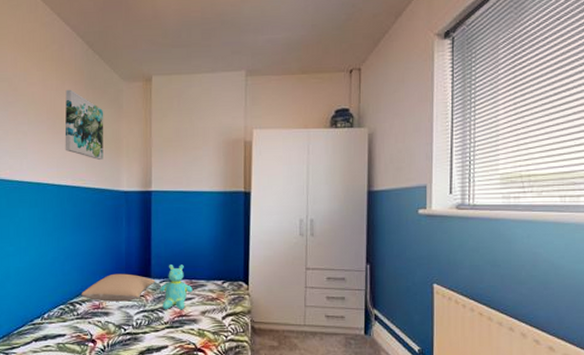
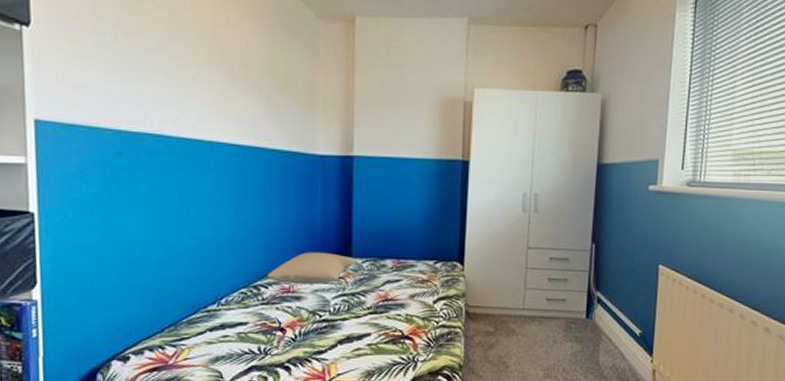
wall art: present [65,89,104,160] -> none [245,26,295,116]
teddy bear: present [160,265,193,310] -> none [362,242,401,294]

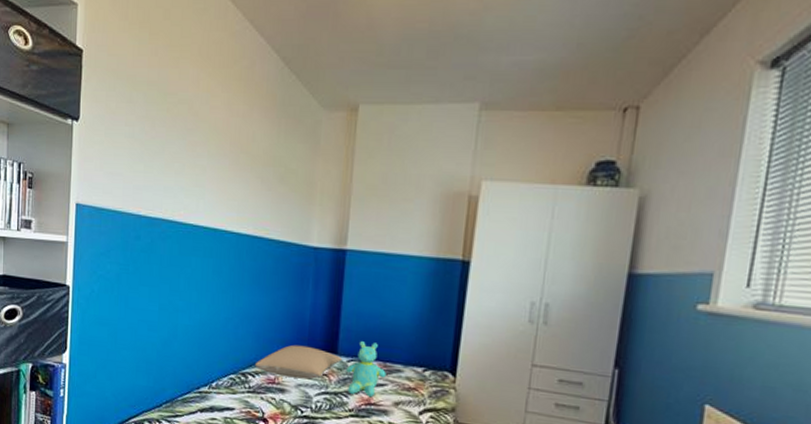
teddy bear: none [362,242,401,294] -> present [346,341,386,398]

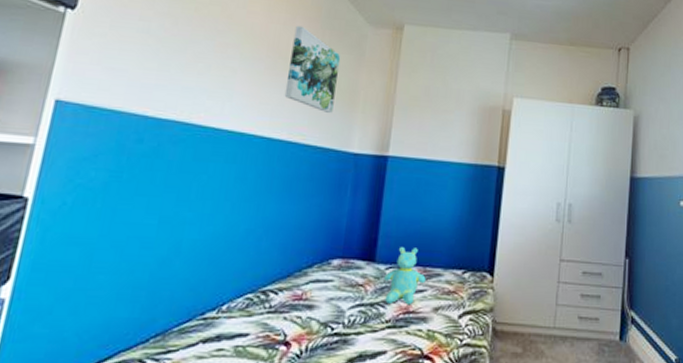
wall art: none [248,117,297,206] -> present [284,25,341,113]
pillow: present [254,344,343,380] -> none [278,255,381,292]

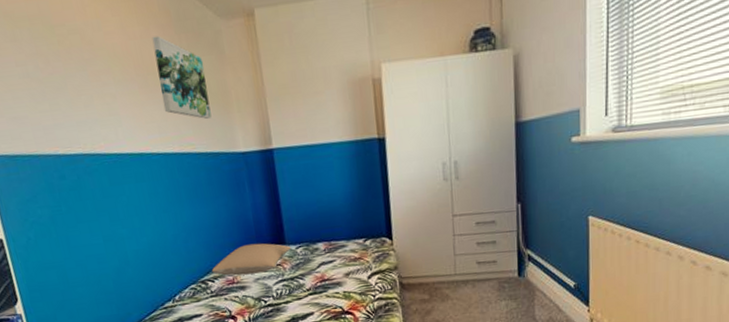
pillow: none [278,255,381,292] -> present [211,243,292,276]
teddy bear: present [384,247,426,305] -> none [296,226,333,276]

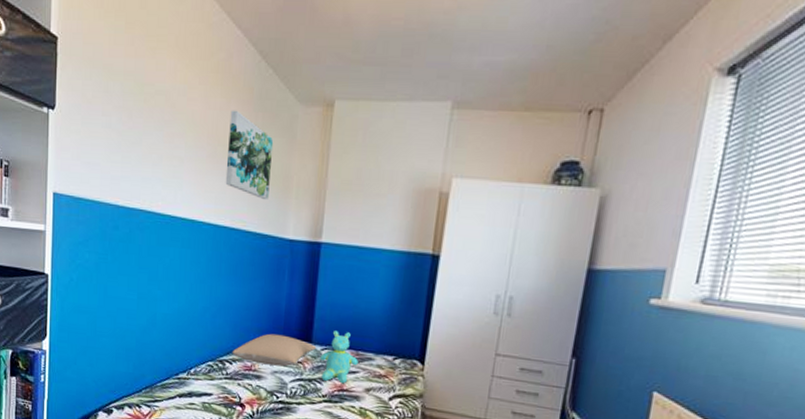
teddy bear: none [296,226,333,276] -> present [320,331,358,384]

